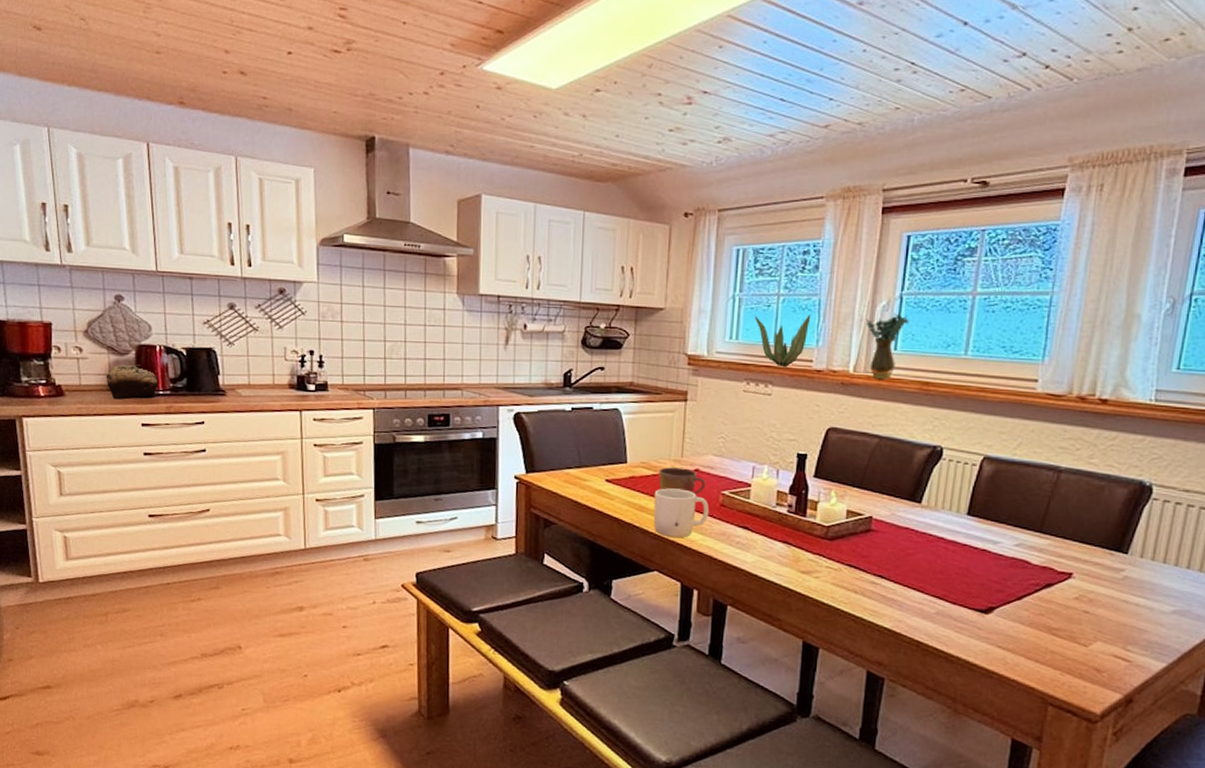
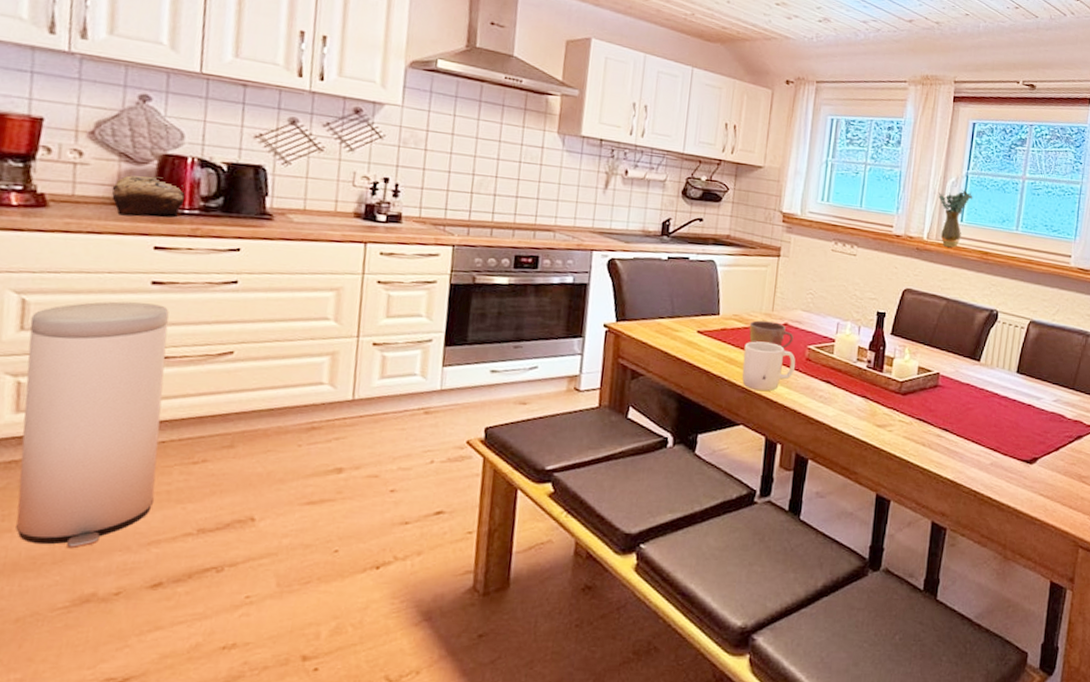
pedal bin: none [66,470,167,666] -> present [16,301,169,549]
plant: present [754,315,811,366] -> none [844,181,893,230]

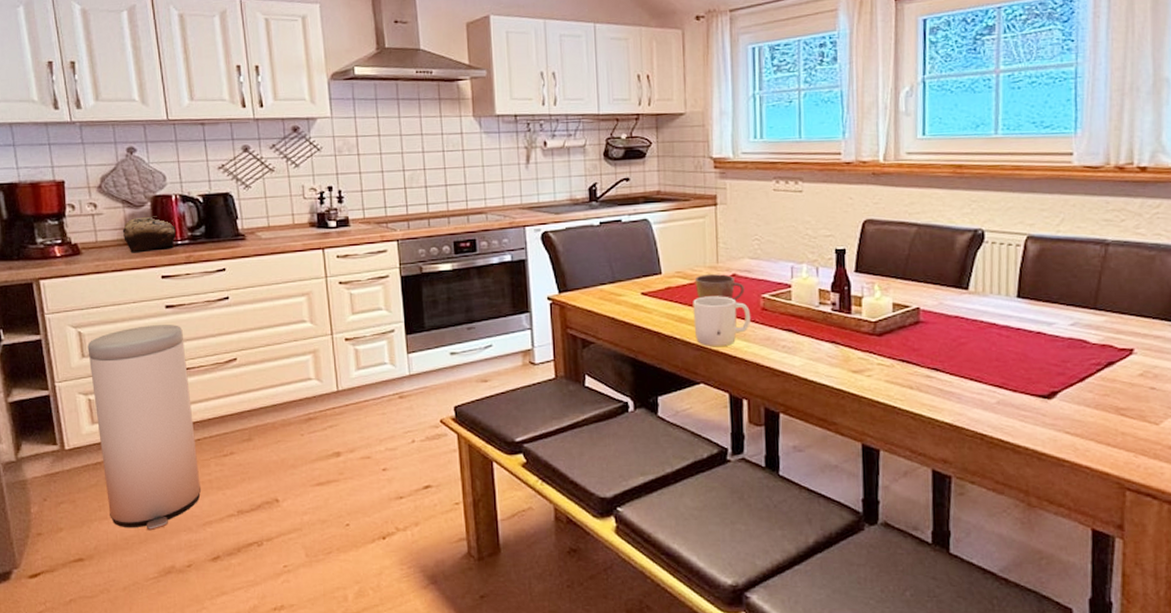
vase: present [938,188,973,248] -> none [890,96,935,166]

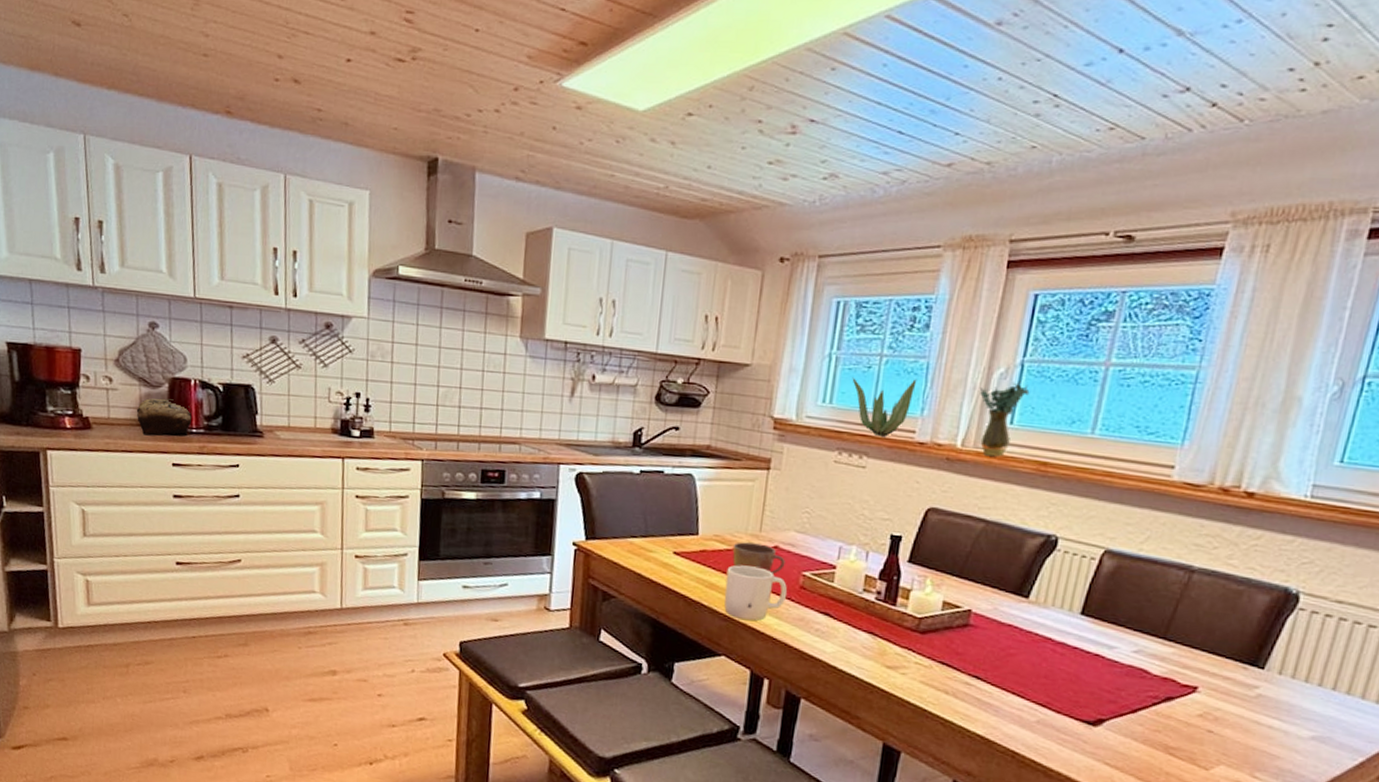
pedal bin: present [87,325,201,531] -> none [90,512,191,721]
plant: none [777,107,835,162] -> present [852,377,917,437]
vase: none [890,96,935,166] -> present [979,381,1030,457]

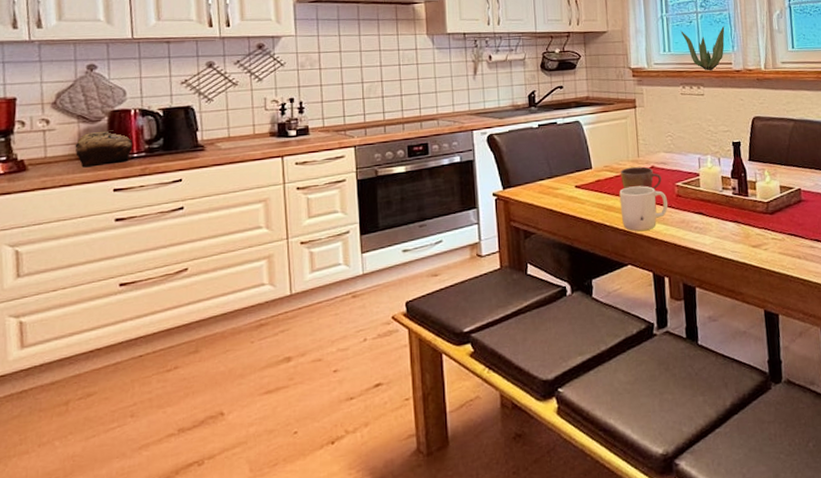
vase: present [979,381,1030,457] -> none [766,18,799,73]

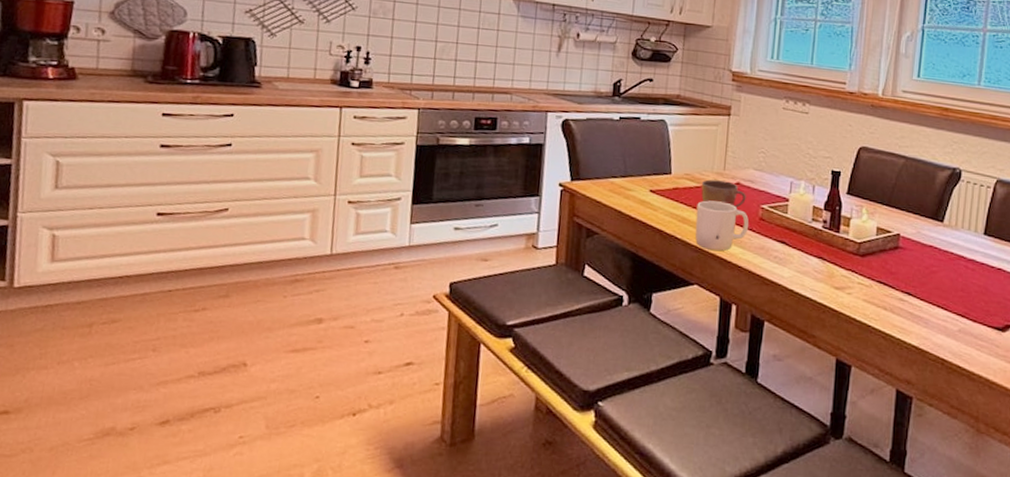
bread loaf: present [75,130,132,168] -> none [128,50,188,88]
plant: present [680,26,725,70] -> none [794,38,845,87]

